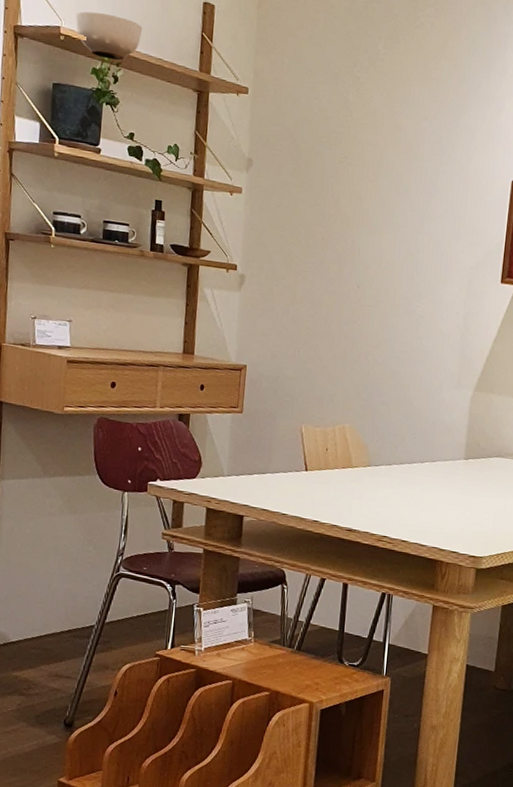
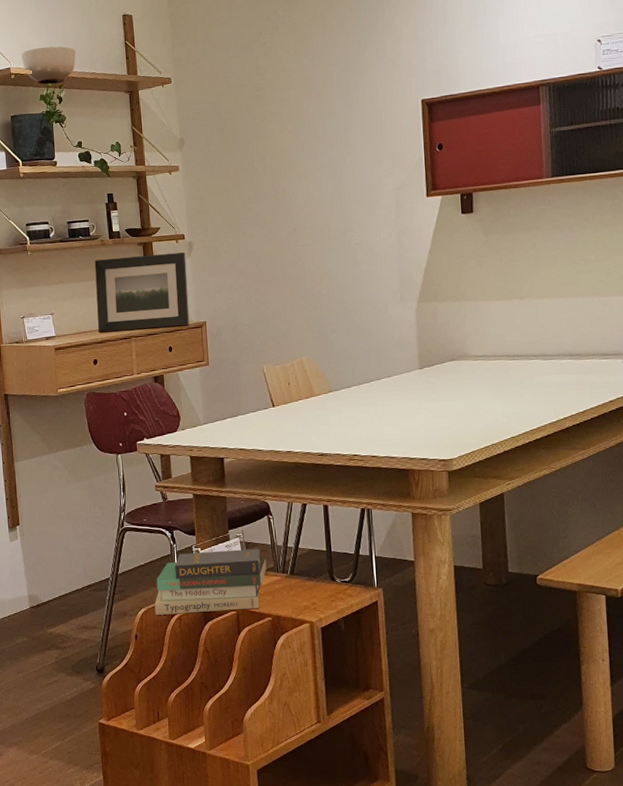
picture frame: none [121,271,235,367] -> present [94,252,190,334]
books: none [141,611,273,681] -> present [154,548,267,615]

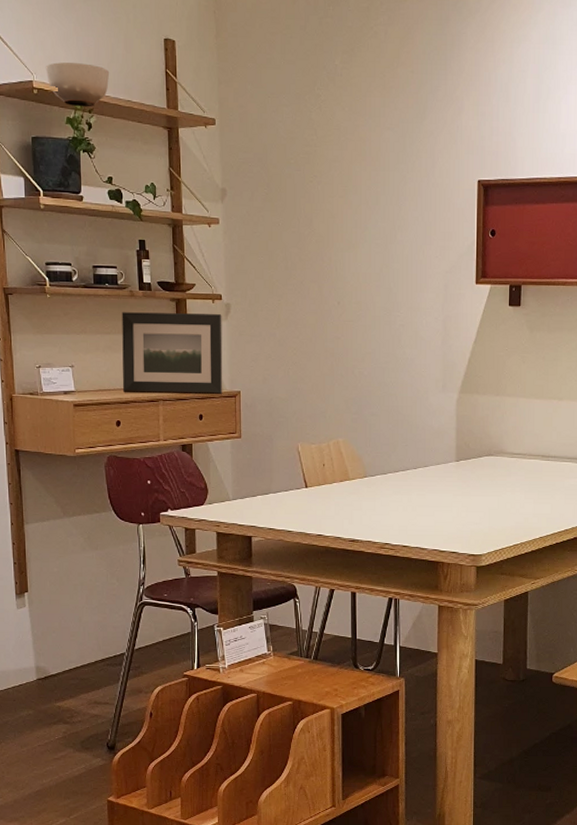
books: present [154,548,267,615] -> none [171,631,290,694]

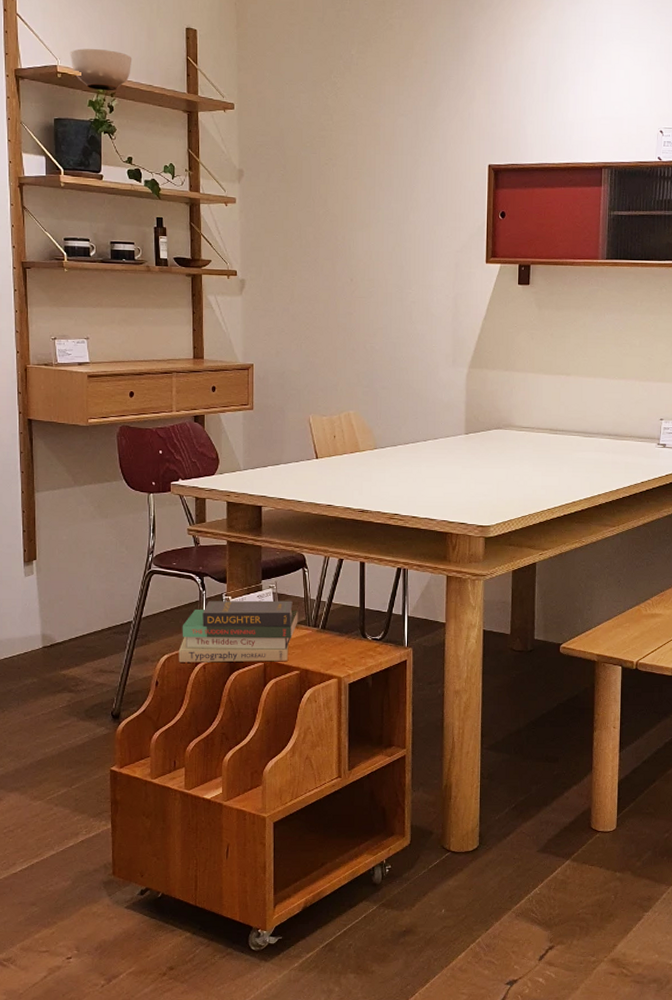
picture frame: present [122,312,223,395] -> none [136,286,237,368]
books: none [171,631,290,694] -> present [178,600,298,663]

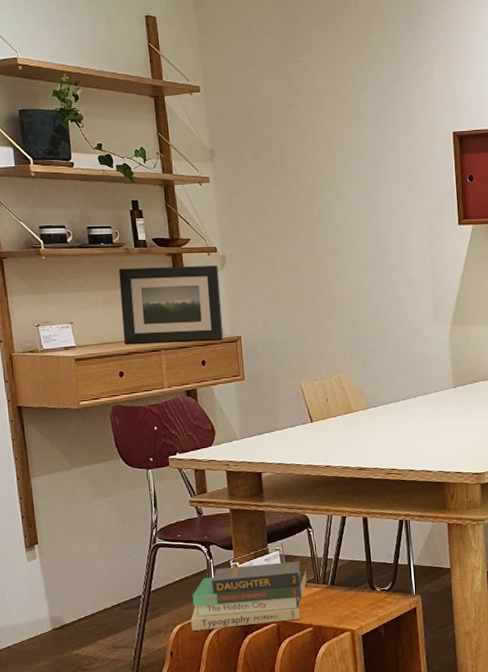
bowl: present [69,48,132,91] -> none [29,40,94,81]
picture frame: none [136,286,237,368] -> present [118,266,224,345]

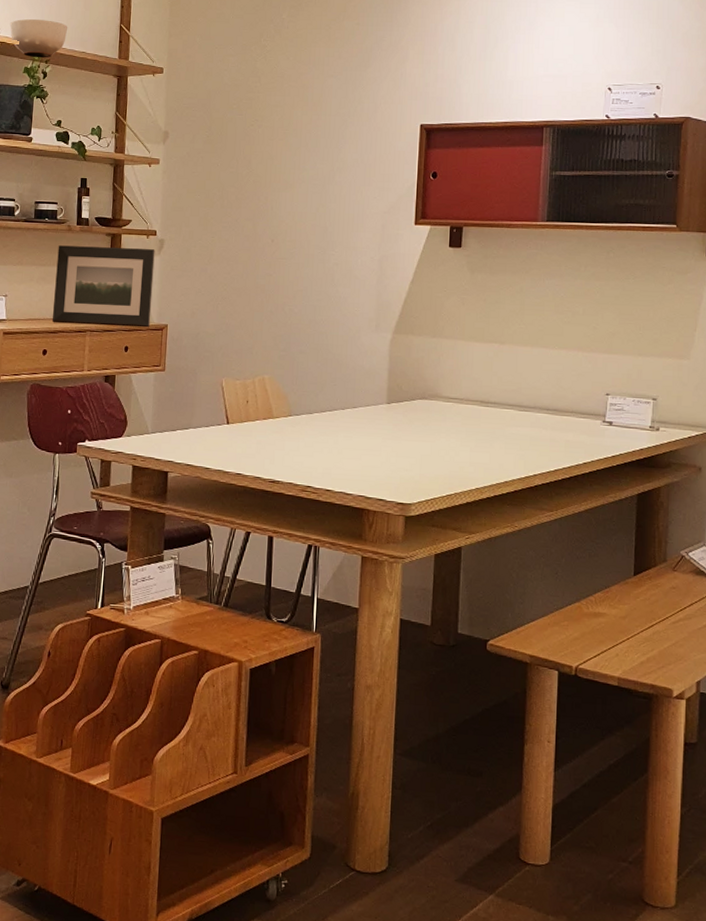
bowl: none [29,40,94,81] -> present [9,19,68,58]
books: present [190,561,307,631] -> none [72,569,200,639]

